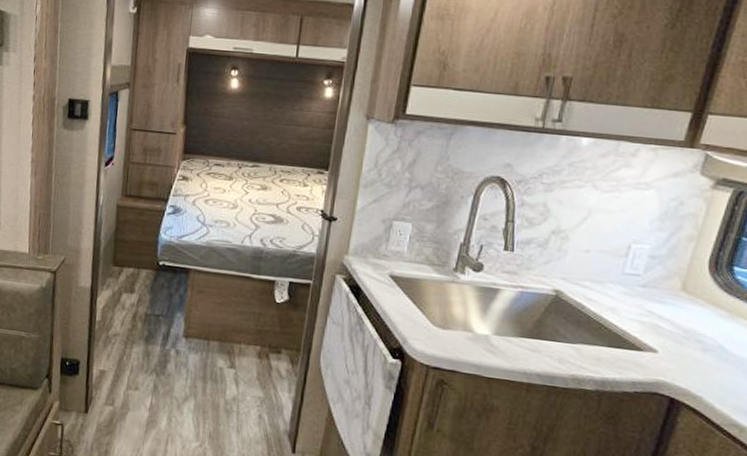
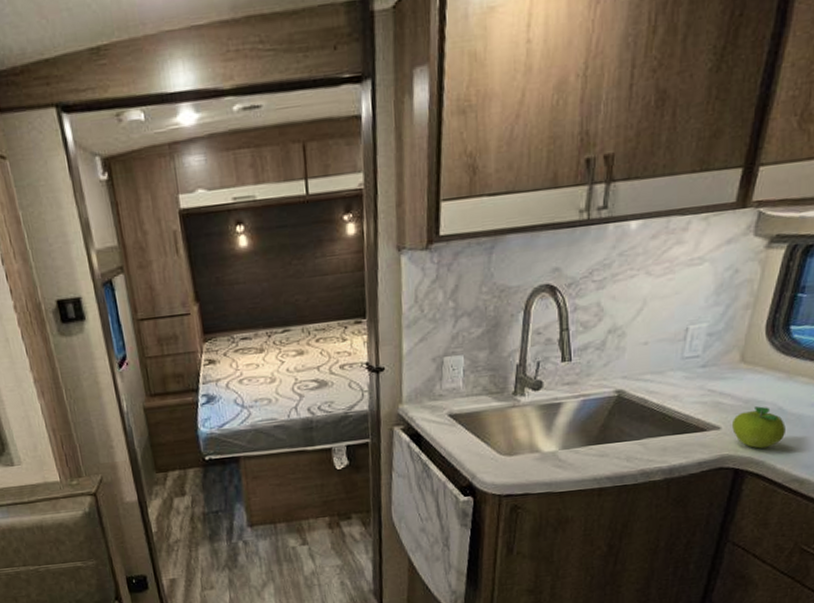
fruit: none [670,338,726,384] -> present [732,406,786,449]

